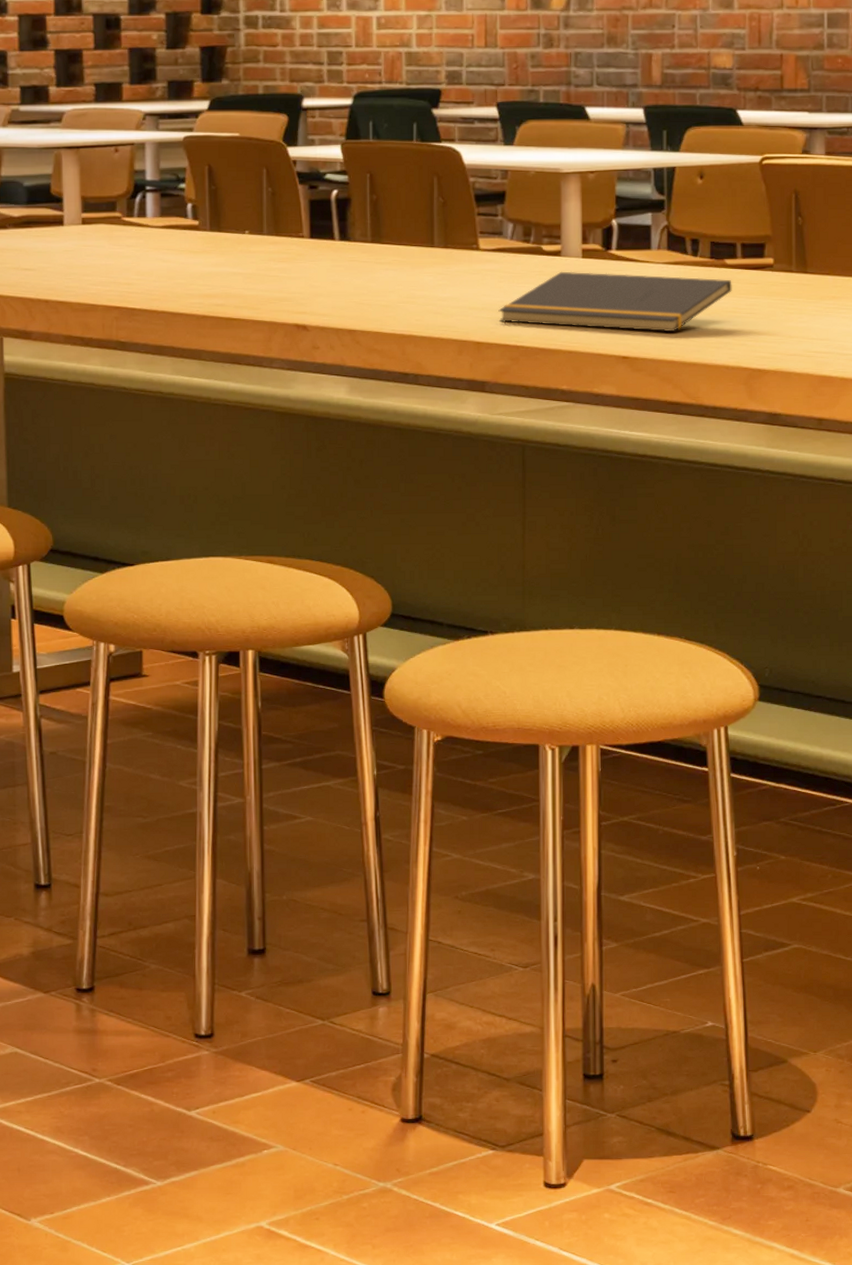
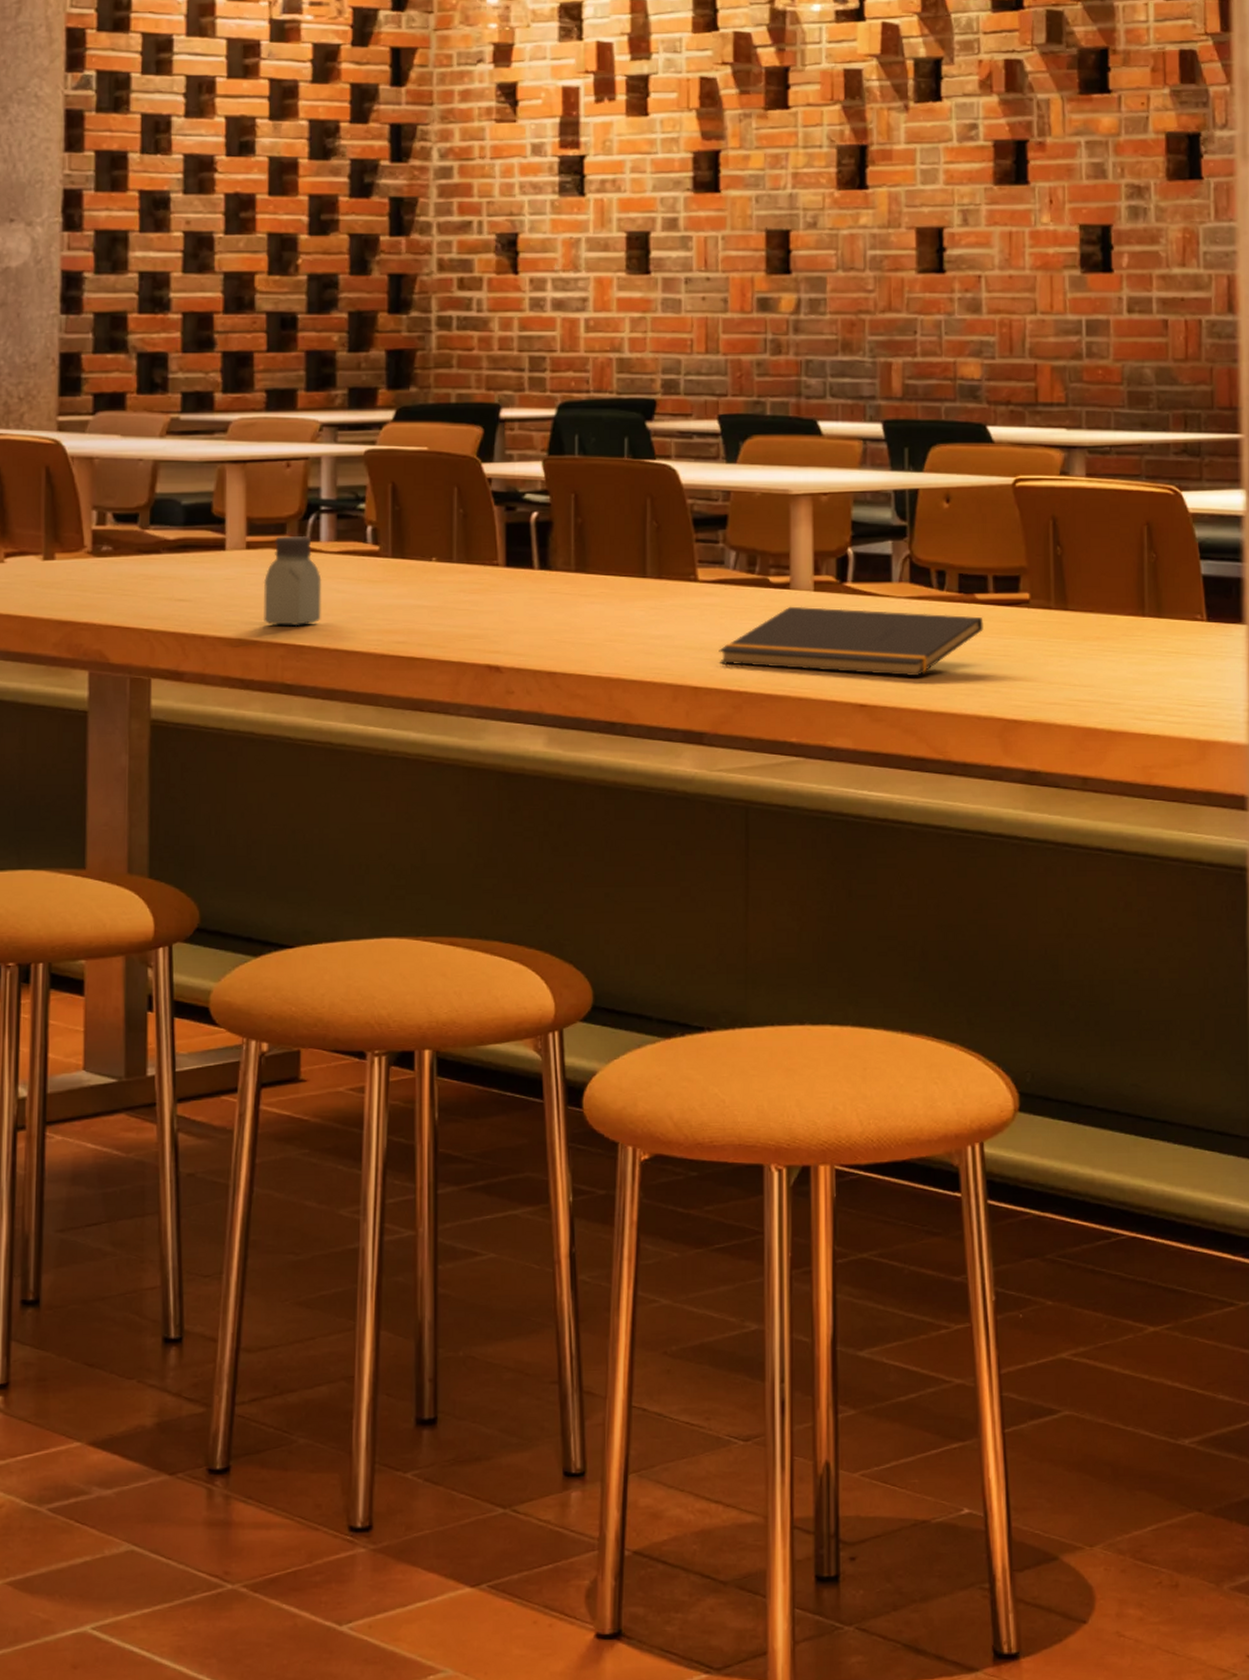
saltshaker: none [98,212,149,292] -> present [263,535,322,627]

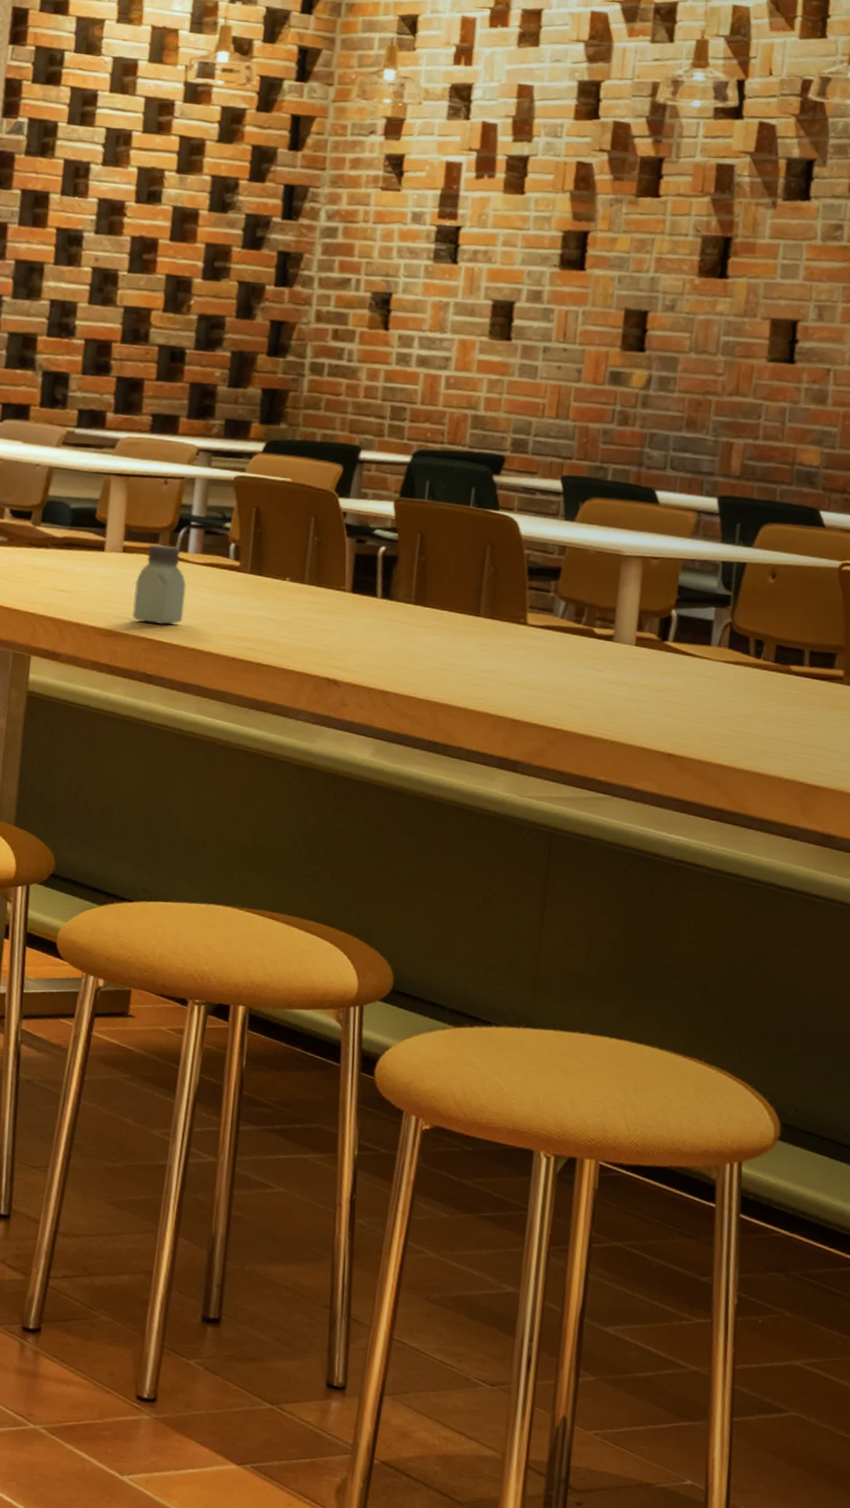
notepad: present [719,606,983,677] -> none [540,657,796,736]

